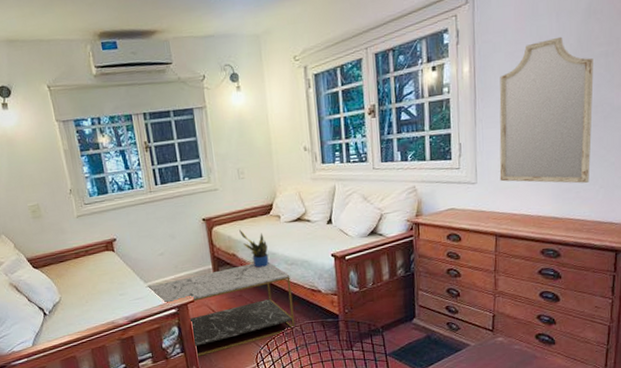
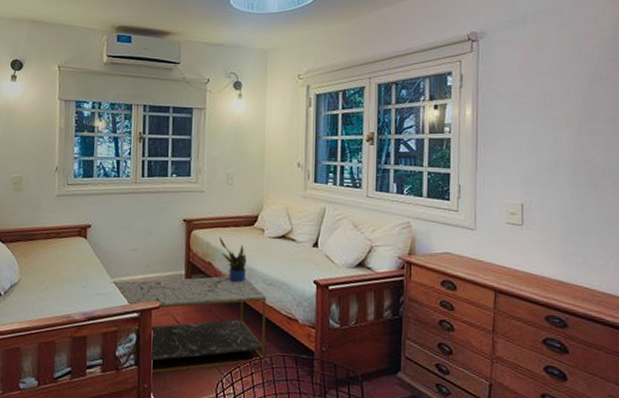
home mirror: present [499,36,594,184] -> none [500,96,601,249]

